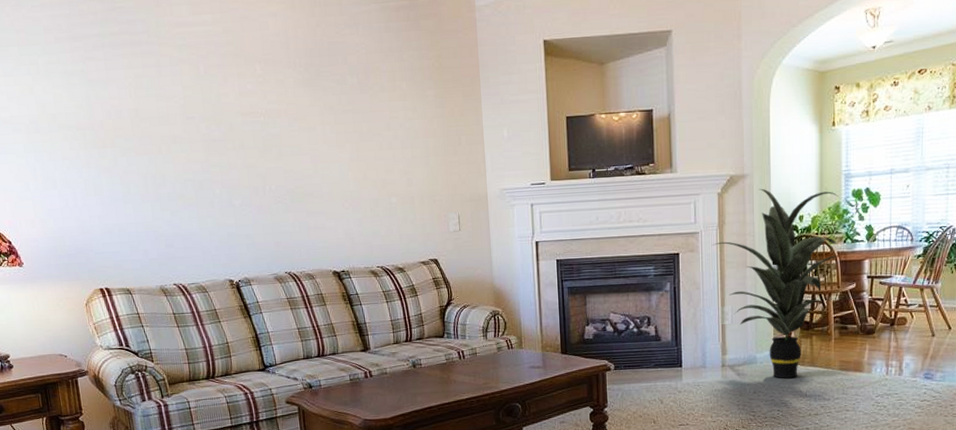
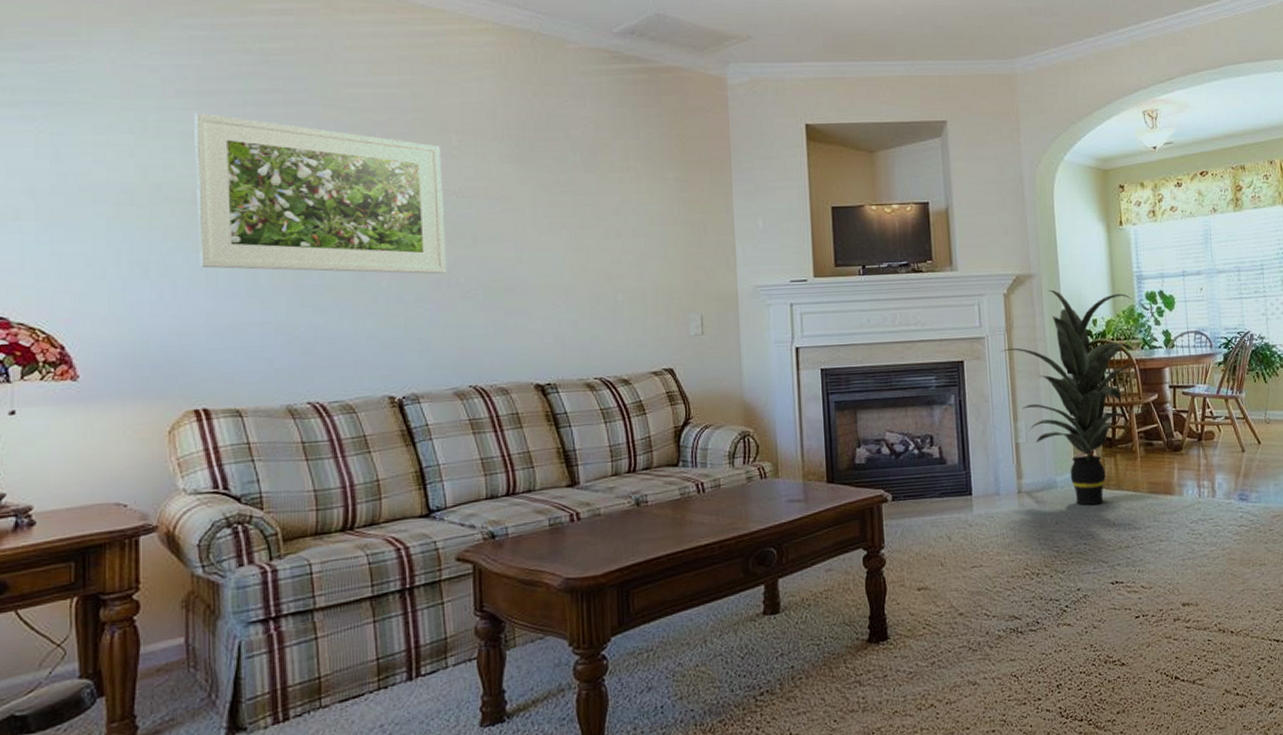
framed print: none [69,55,262,183] -> present [194,113,447,275]

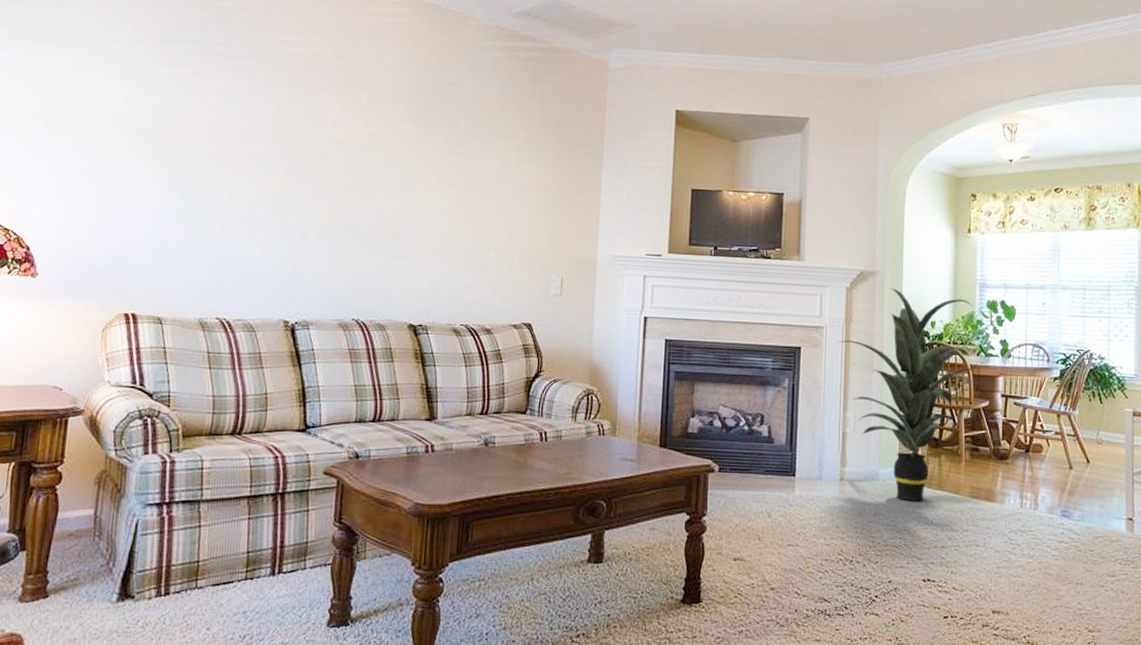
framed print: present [194,113,447,275] -> none [143,58,352,217]

